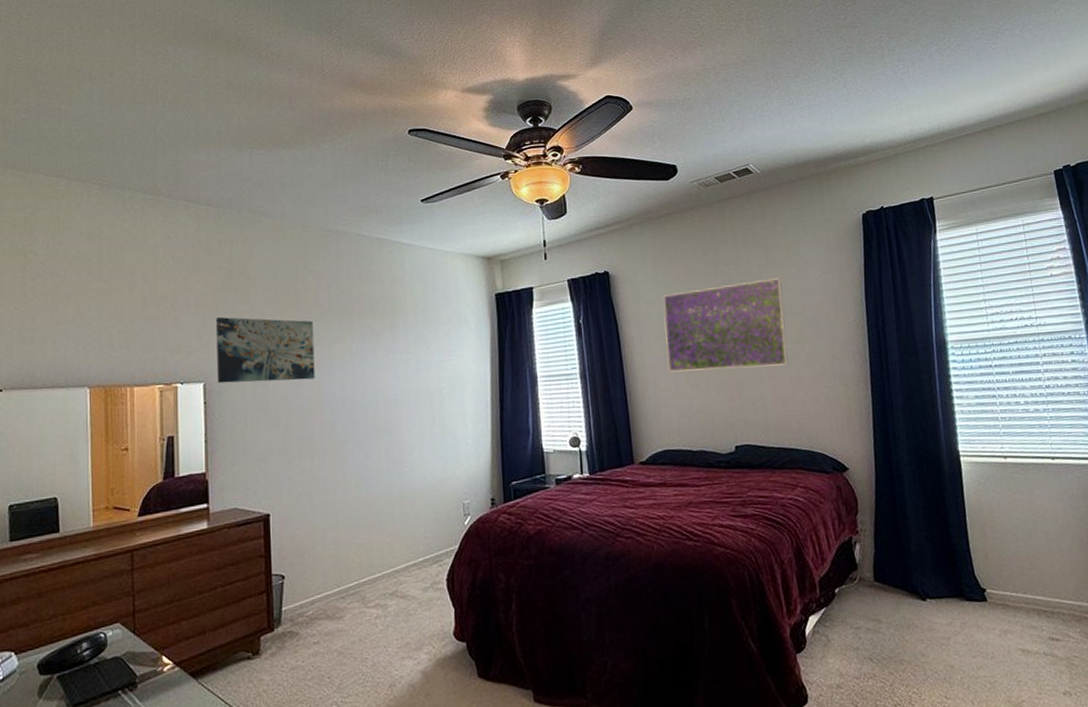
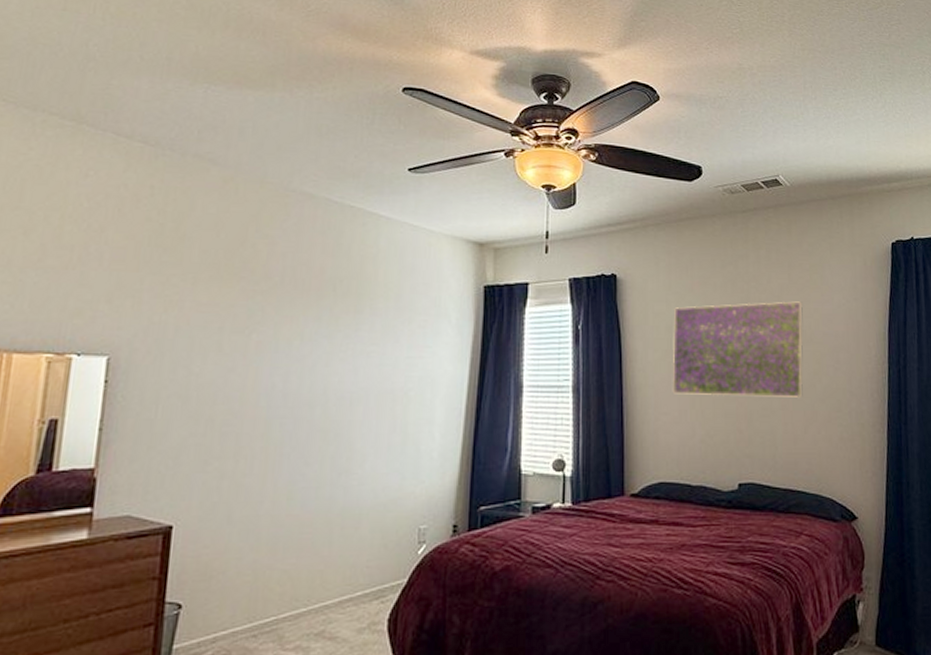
wall art: present [215,316,315,384] -> none [126,277,259,365]

